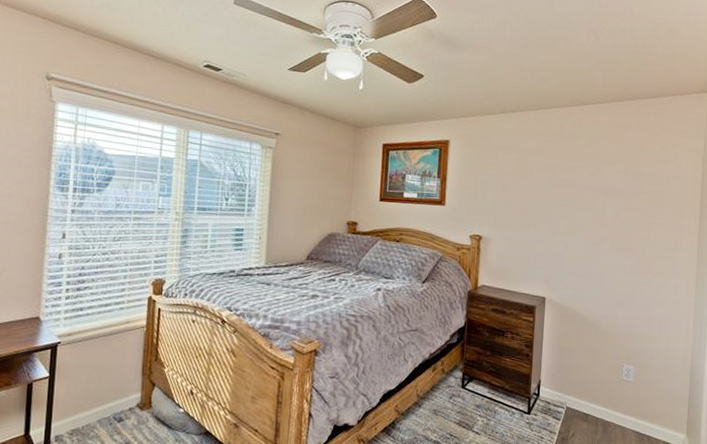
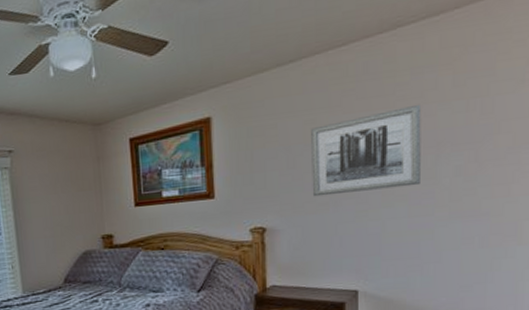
wall art: none [518,161,596,221] -> present [311,104,422,197]

